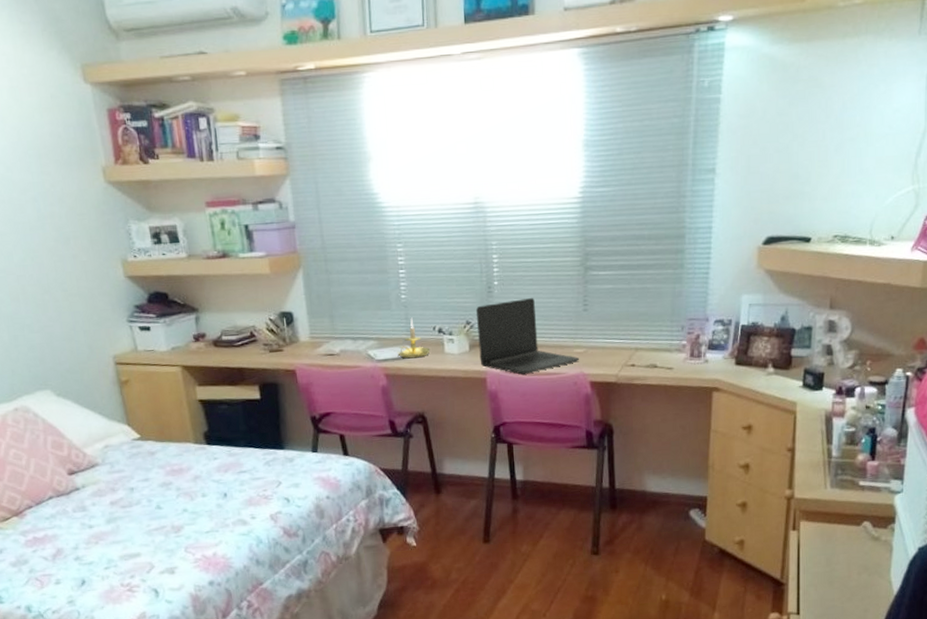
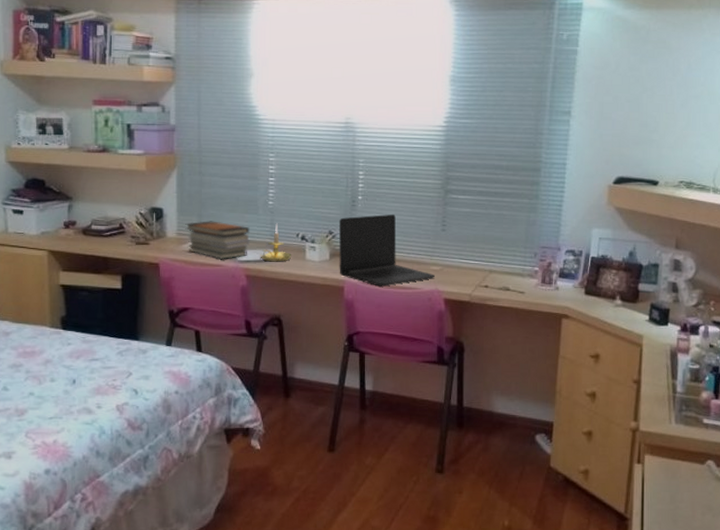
book stack: none [317,321,386,360] -> present [185,221,250,259]

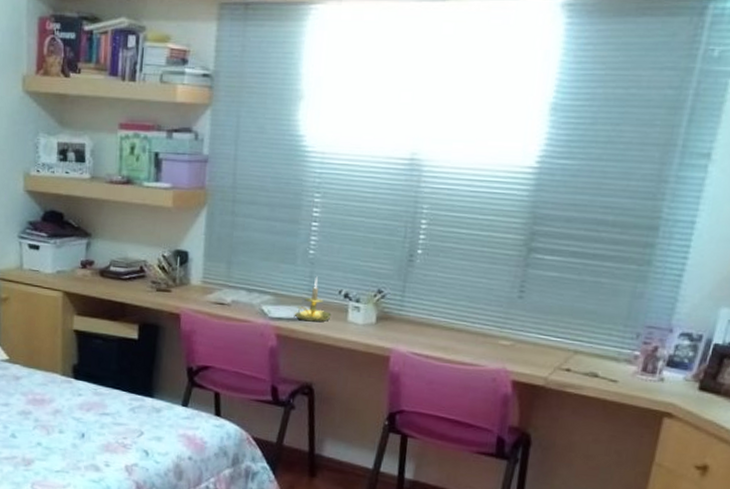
book stack: present [185,221,250,259] -> none [211,269,285,314]
laptop: present [338,214,435,287] -> none [385,273,503,360]

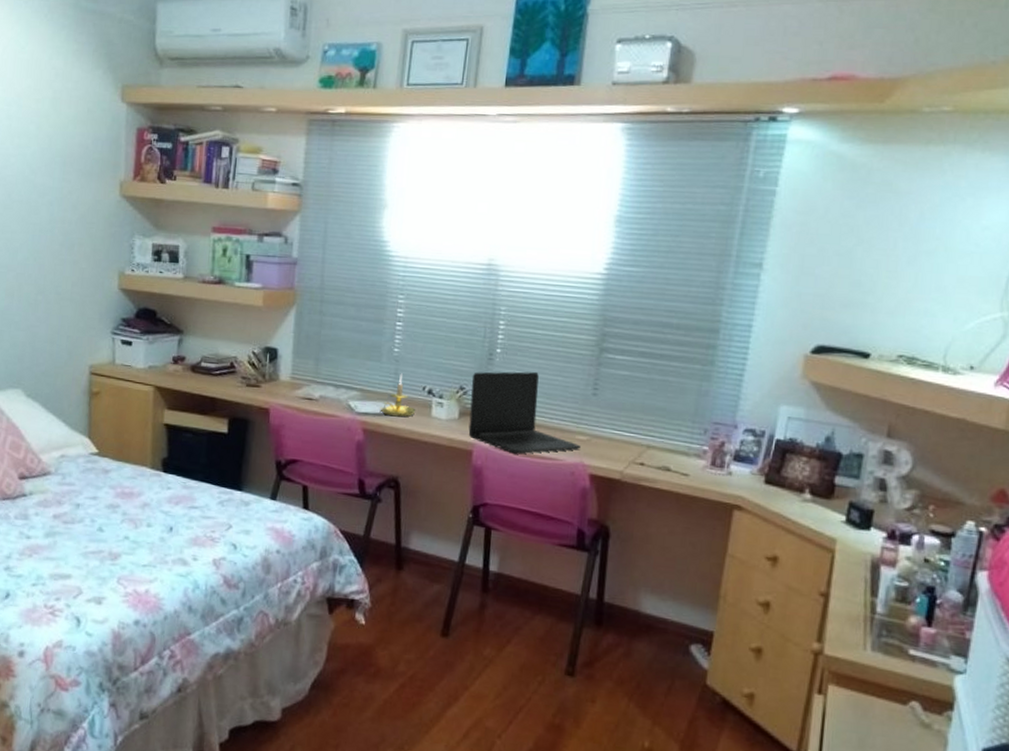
laptop: none [385,273,503,360] -> present [468,371,580,454]

